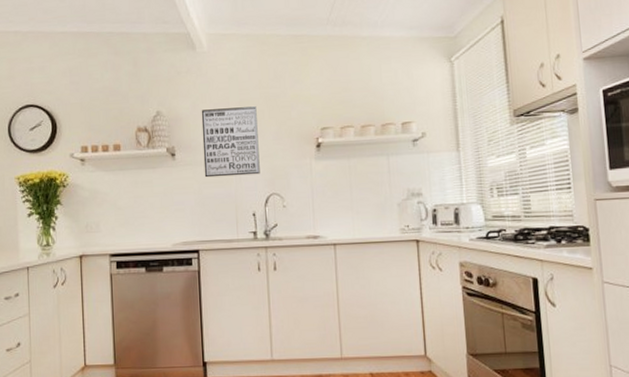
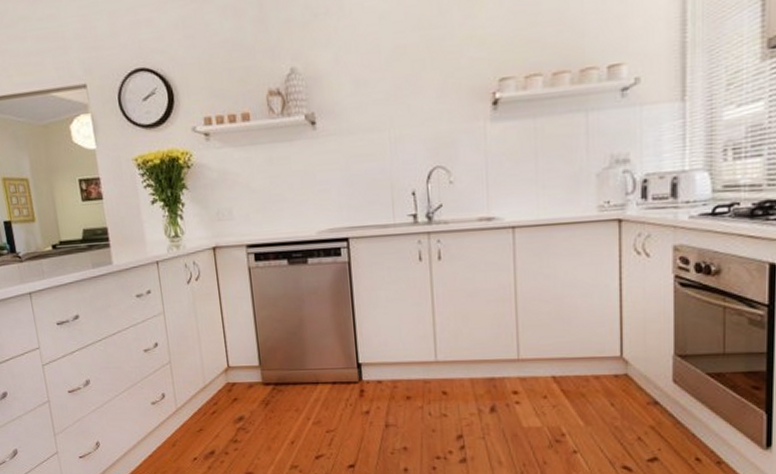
wall art: present [201,106,260,178] -> none [345,54,421,150]

